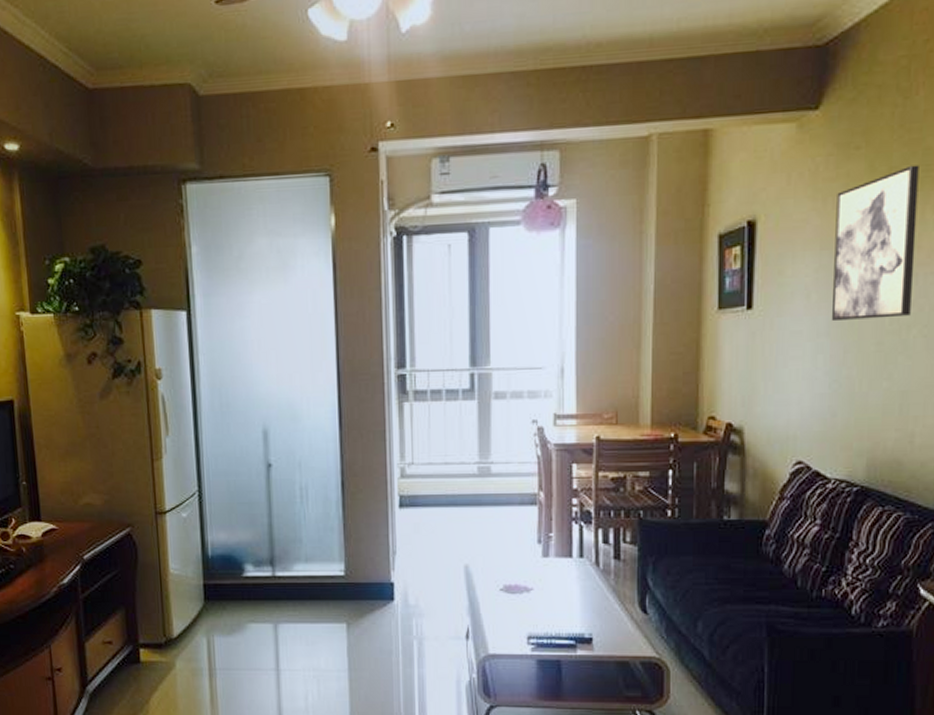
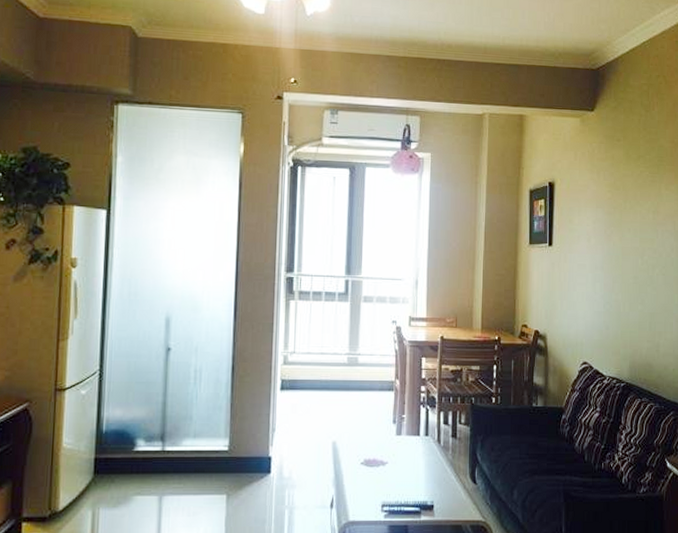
wall art: present [831,165,919,322] -> none [604,156,656,260]

